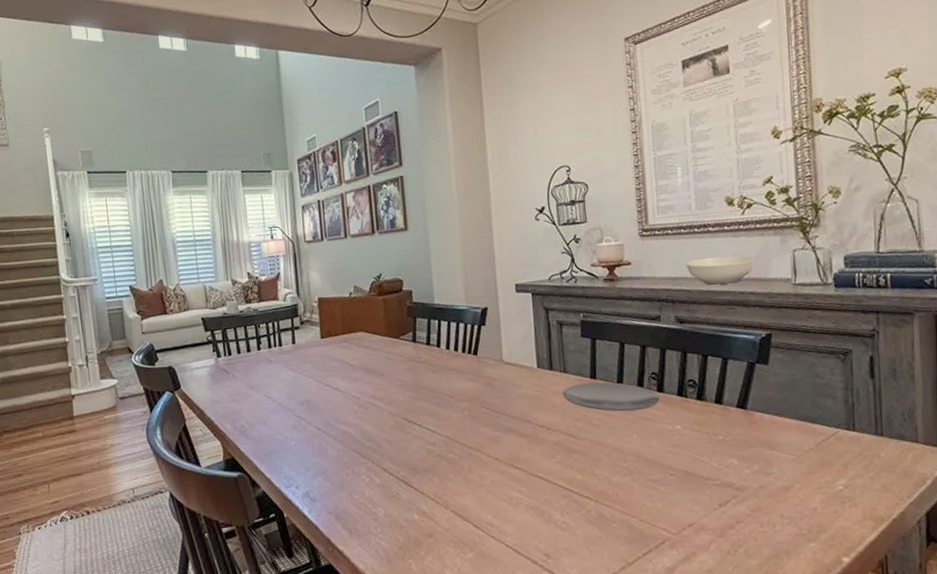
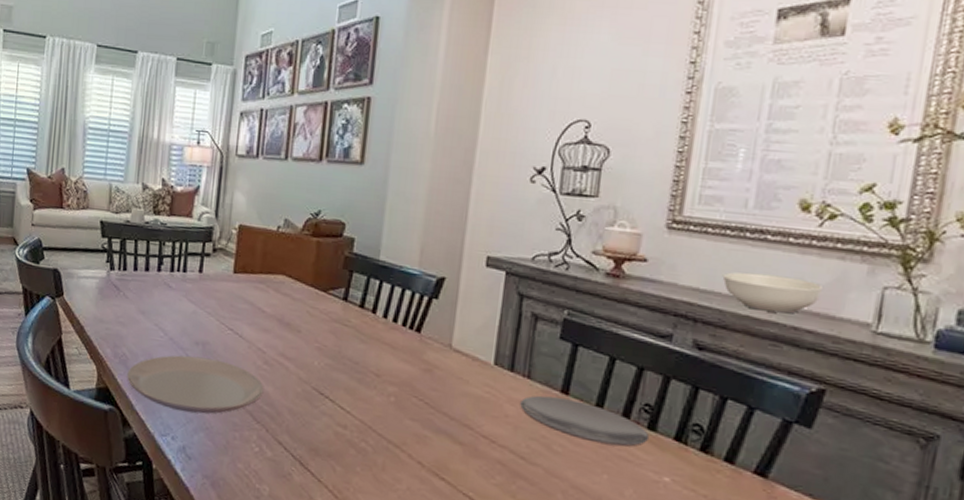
plate: none [248,413,364,463] -> present [127,355,264,414]

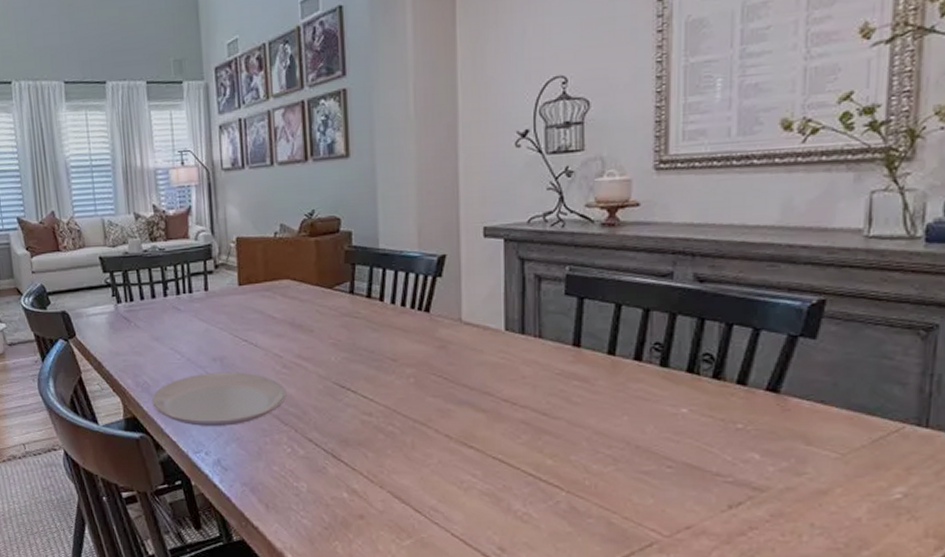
plate: present [520,395,650,447] -> none [535,351,664,388]
bowl: present [722,272,824,314] -> none [714,197,814,235]

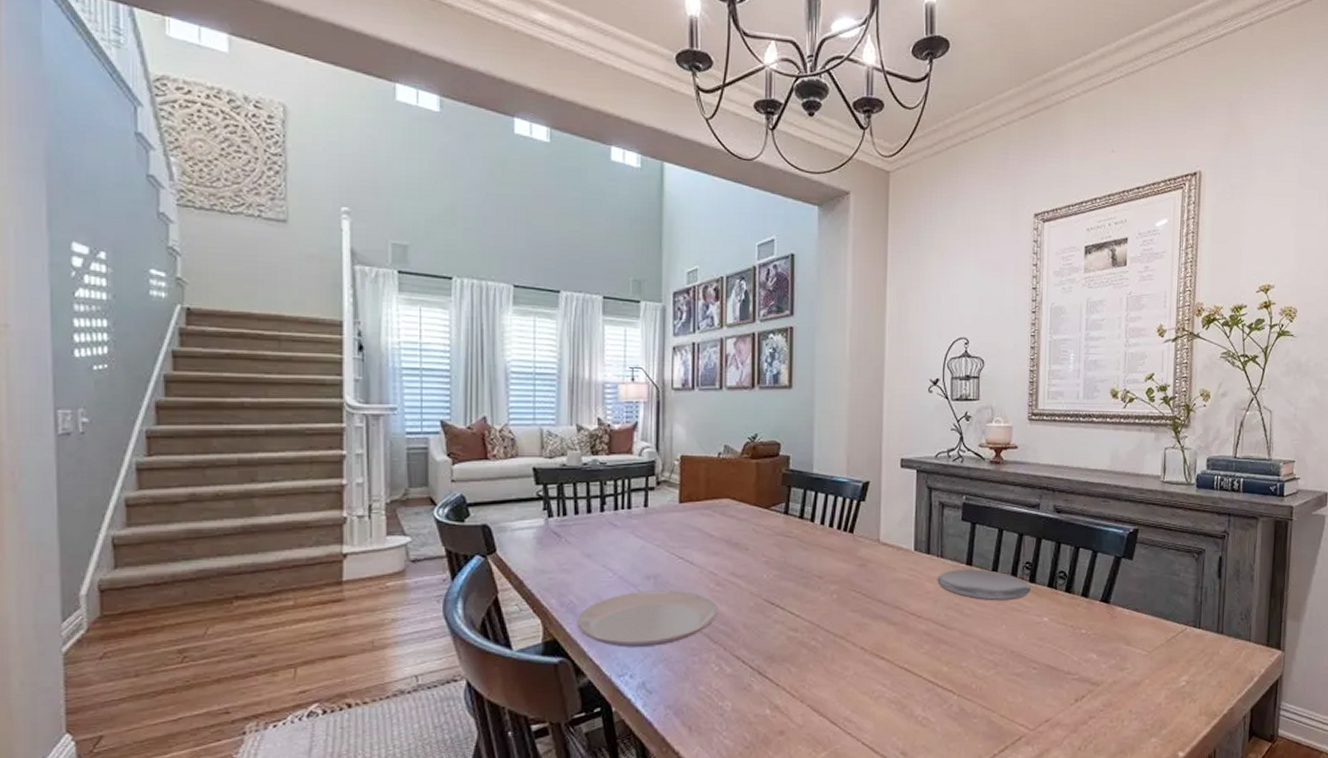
plate: none [535,351,664,388] -> present [937,569,1032,601]

